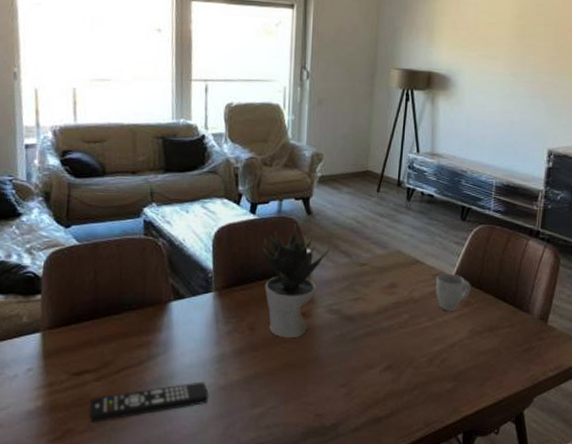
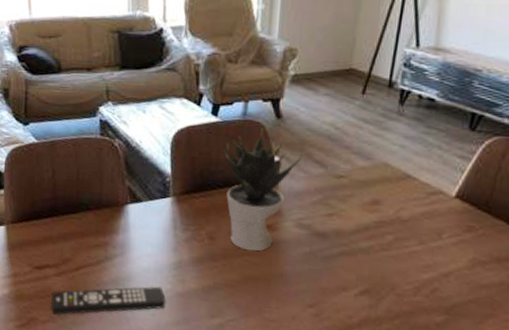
mug: present [436,273,471,311] -> none [429,191,477,236]

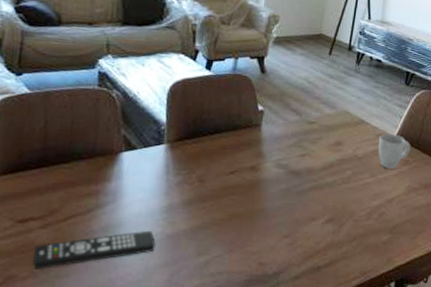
potted plant: present [223,128,302,251] -> none [215,82,281,191]
mug: none [429,191,477,236] -> present [378,133,411,169]

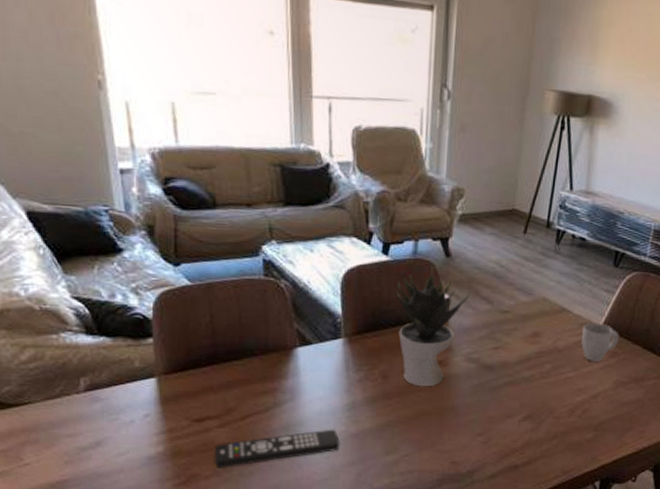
potted plant: none [215,82,281,191] -> present [395,267,470,387]

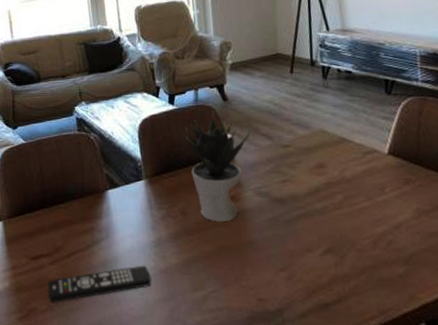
mug: present [581,322,619,361] -> none [368,150,410,189]

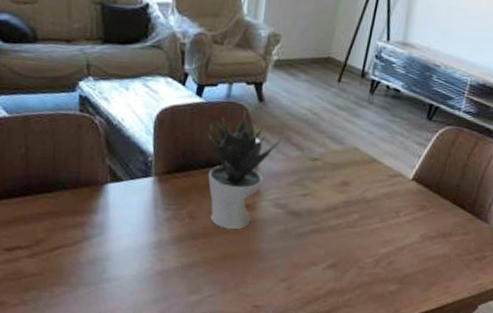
remote control: present [47,265,152,303] -> none [22,265,145,298]

